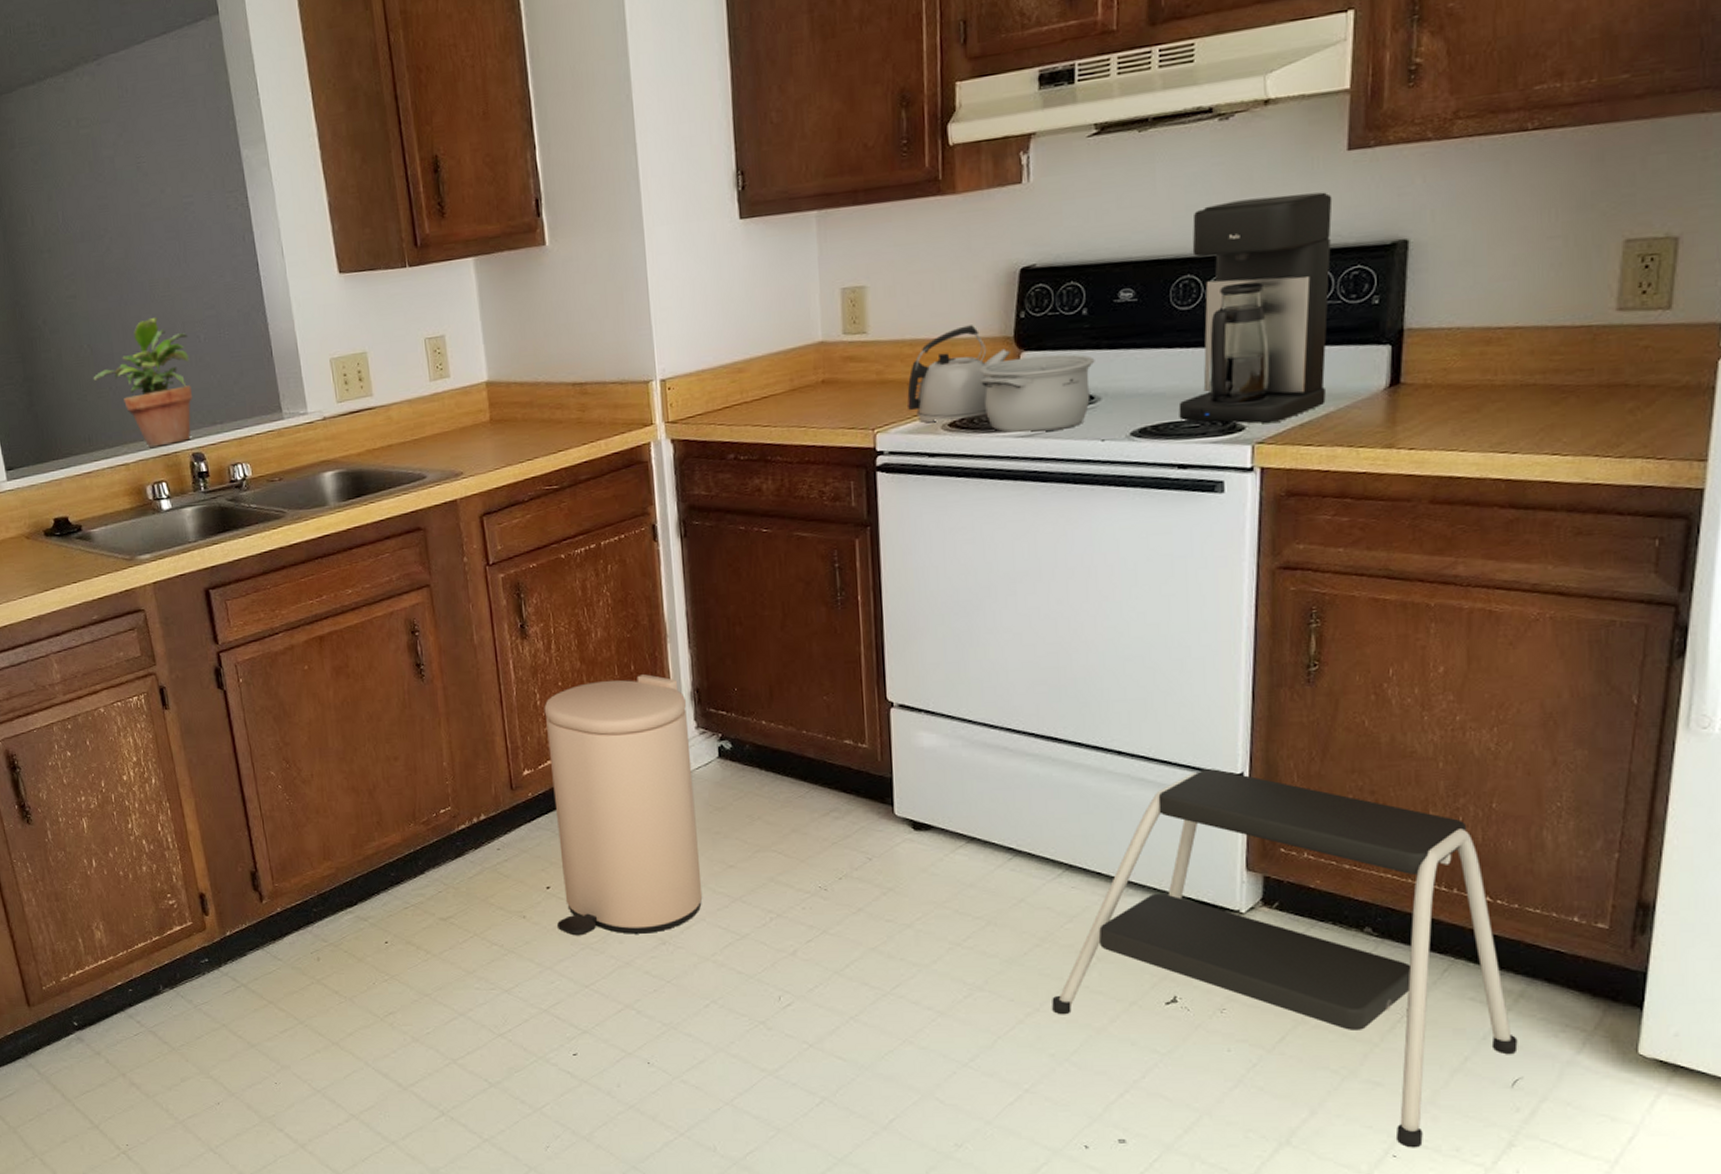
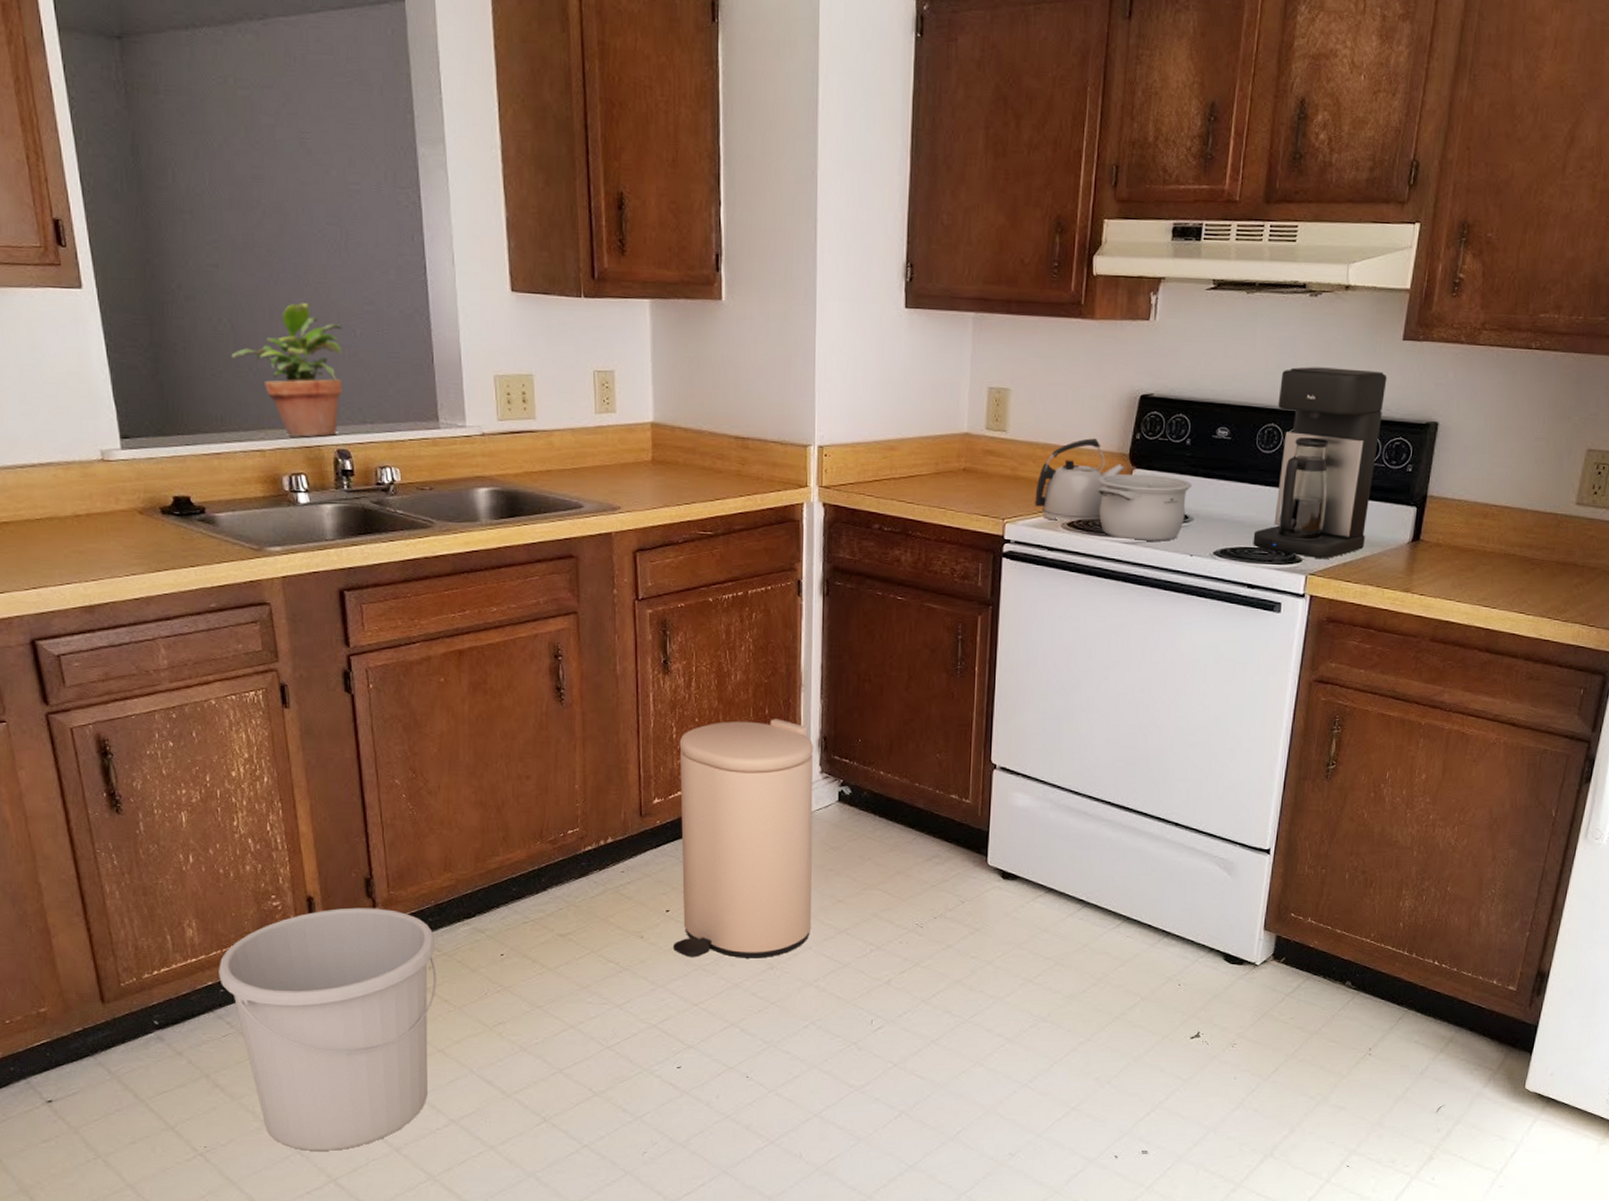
bucket: none [126,901,327,1148] -> present [219,907,437,1151]
step stool: present [1052,769,1518,1148] -> none [1101,844,1445,1160]

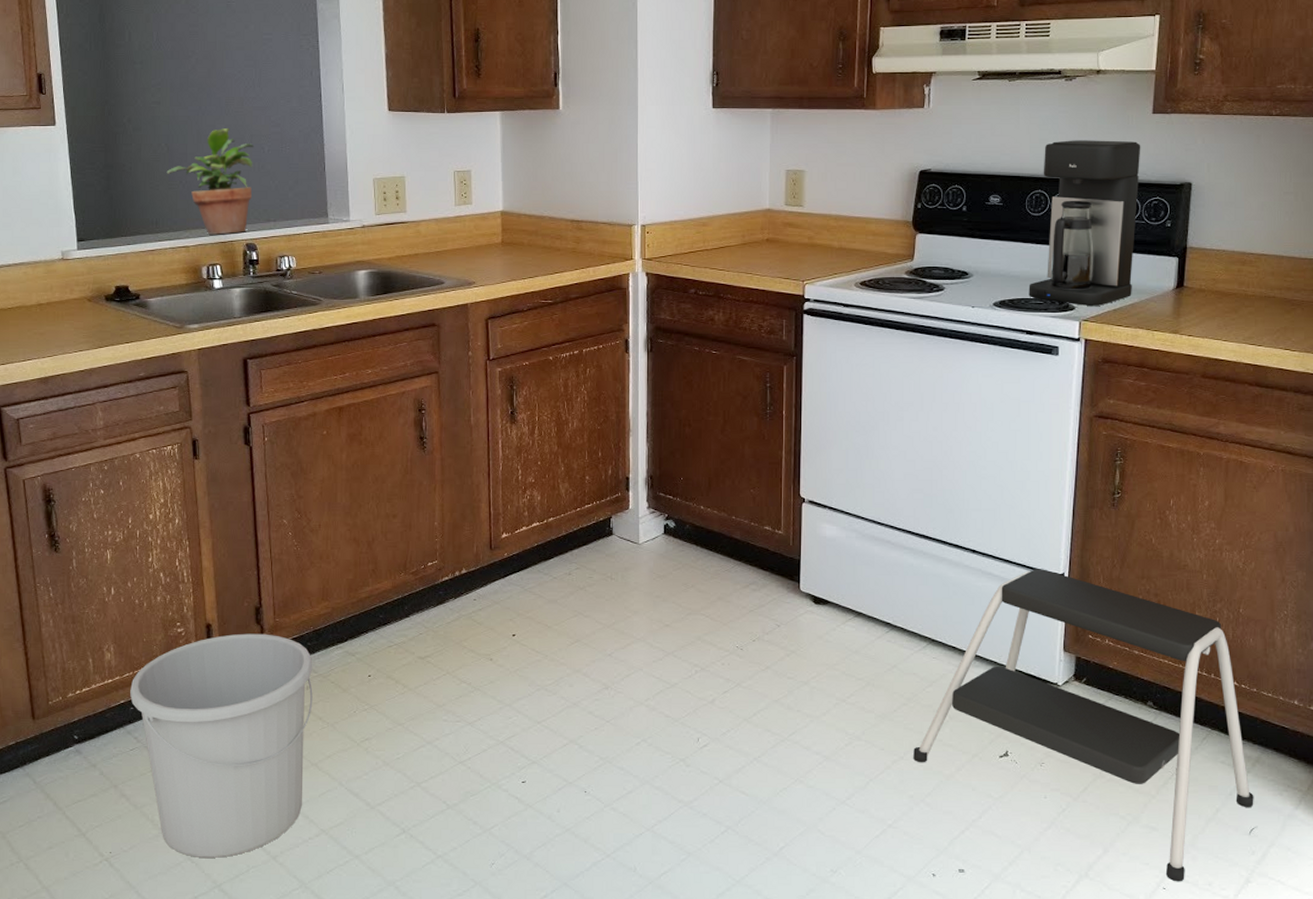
pedal bin: present [672,719,814,958] -> none [518,461,642,679]
kettle: present [1034,438,1125,521] -> none [829,209,909,281]
cooking pot: present [1098,473,1192,541] -> none [886,238,970,295]
step stool: none [1101,844,1445,1160] -> present [913,569,1254,882]

